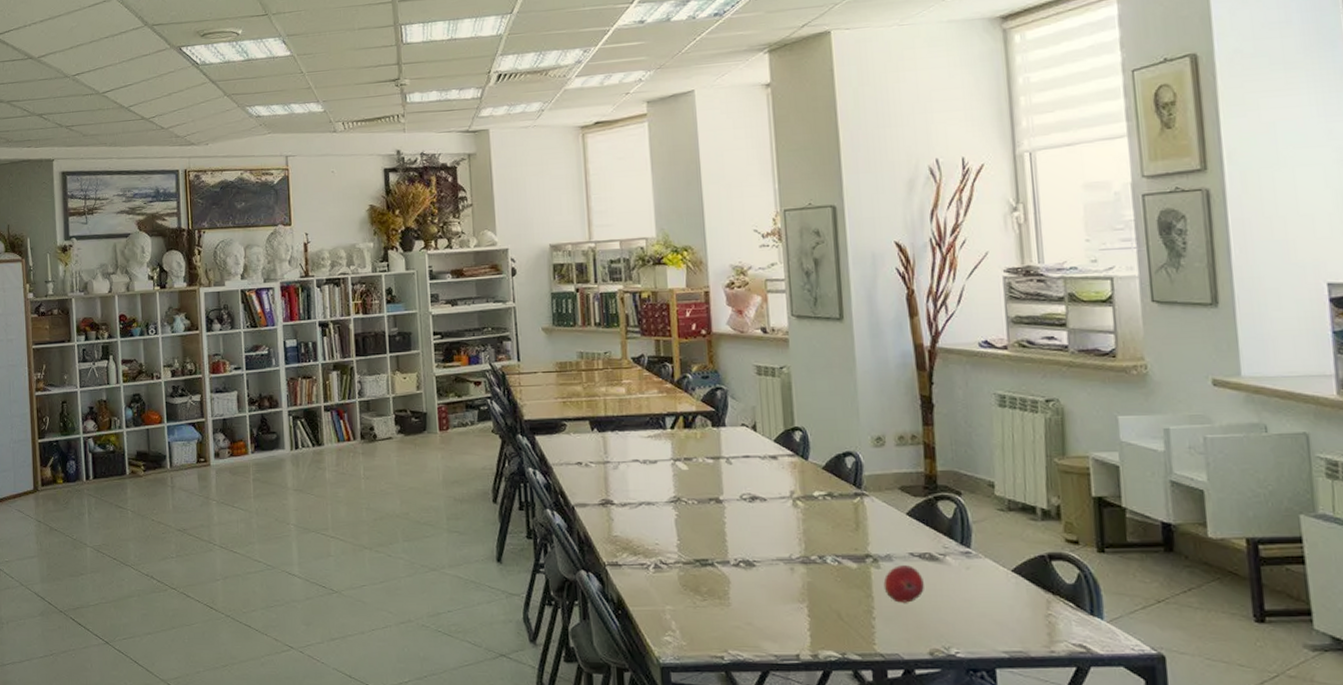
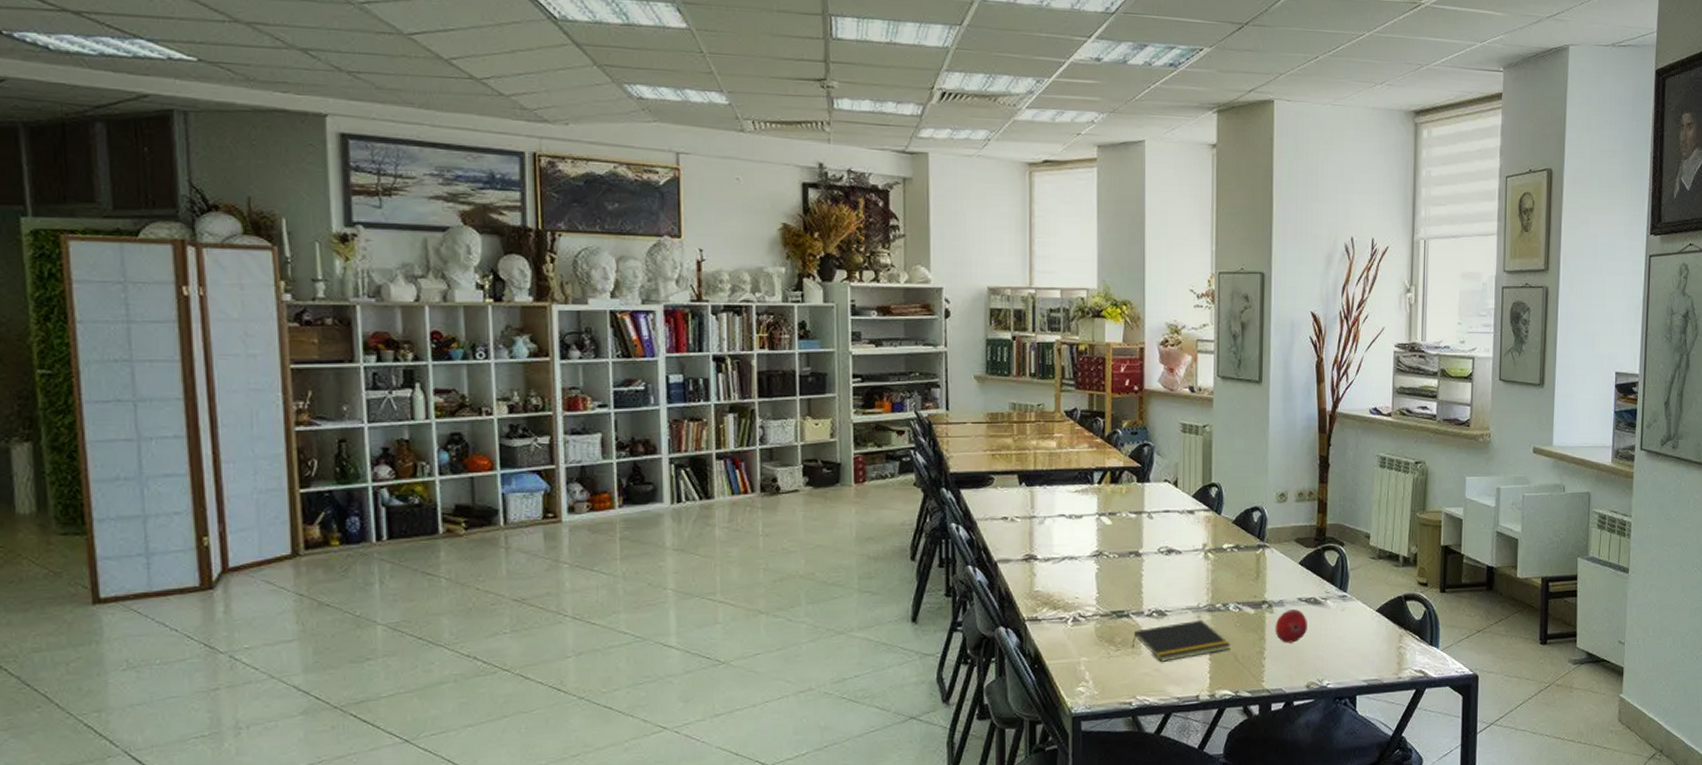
notepad: none [719,572,832,615] -> present [1132,619,1230,662]

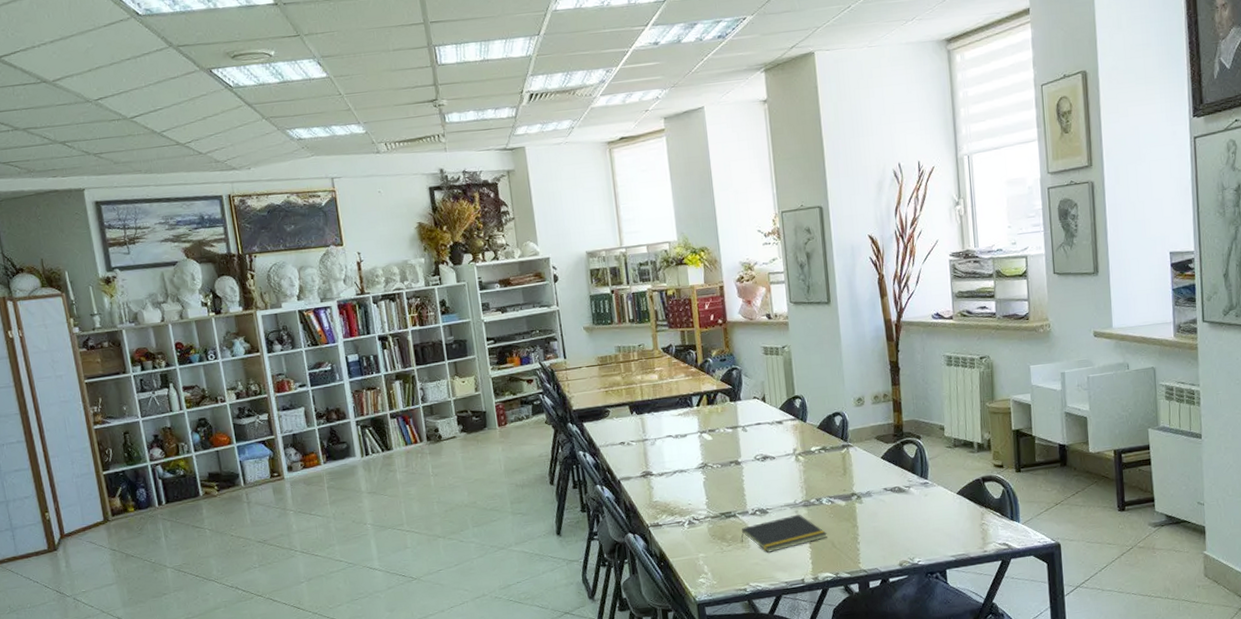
fruit: present [1275,609,1307,643] -> none [865,498,895,528]

